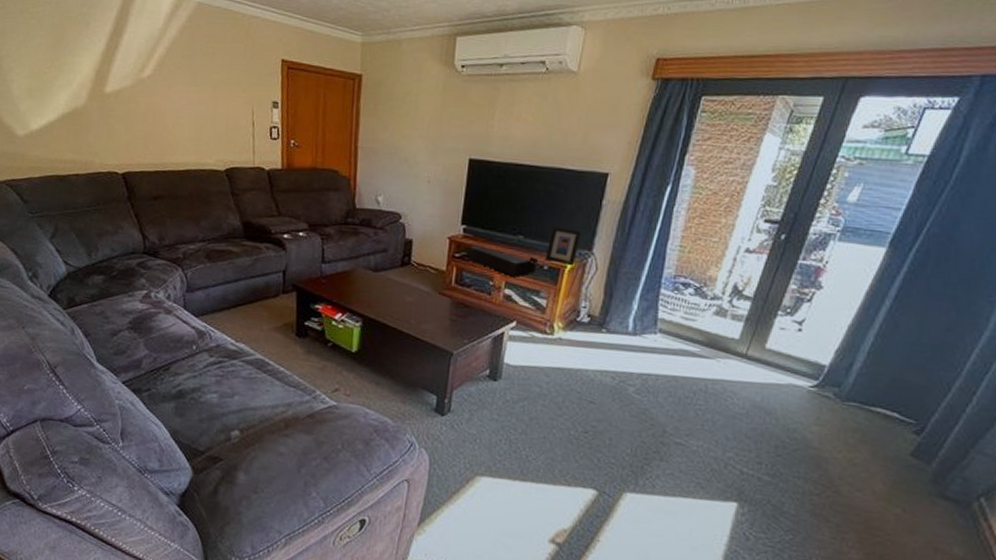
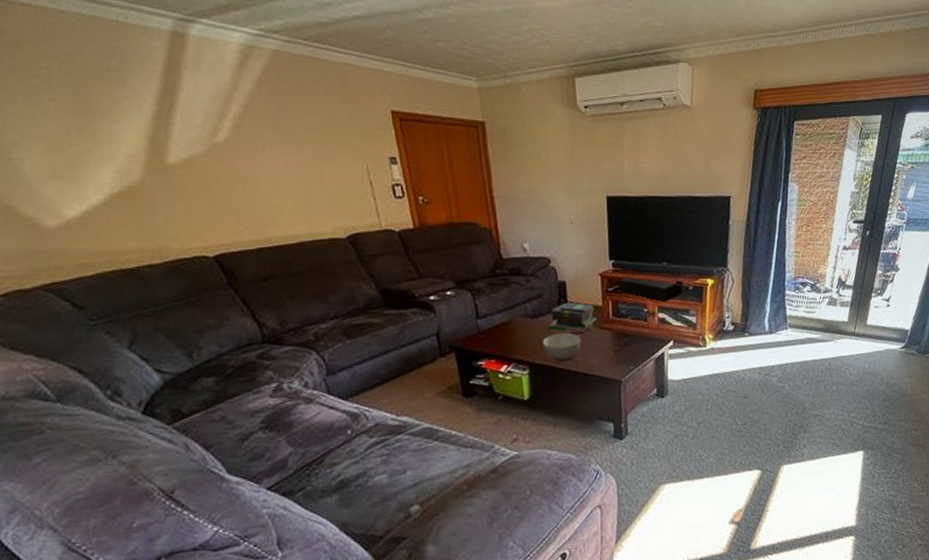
bowl: none [378,291,418,322] -> present [542,333,581,363]
books: none [387,261,438,296] -> present [547,302,597,334]
picture frame: present [545,226,582,266] -> none [689,249,716,283]

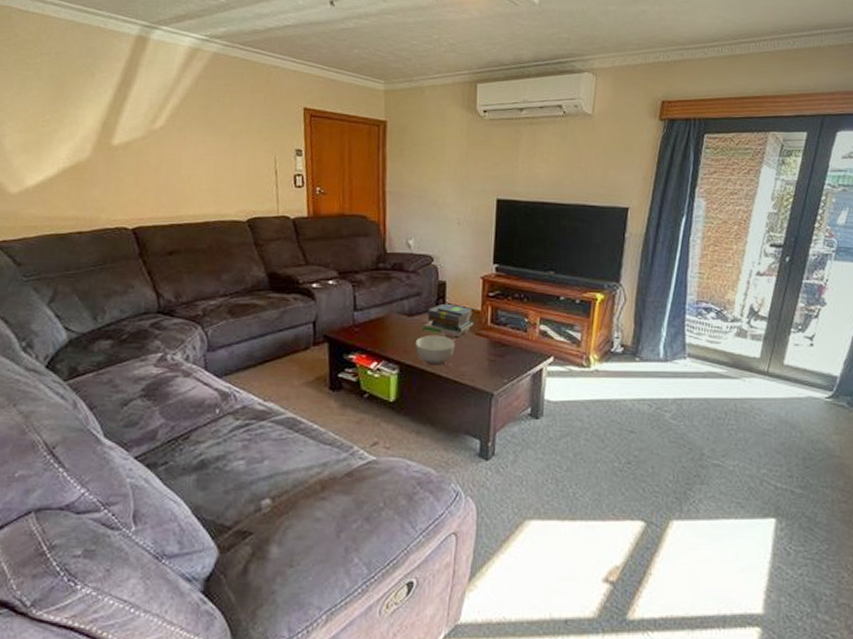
game console: present [620,276,684,301] -> none [501,282,571,313]

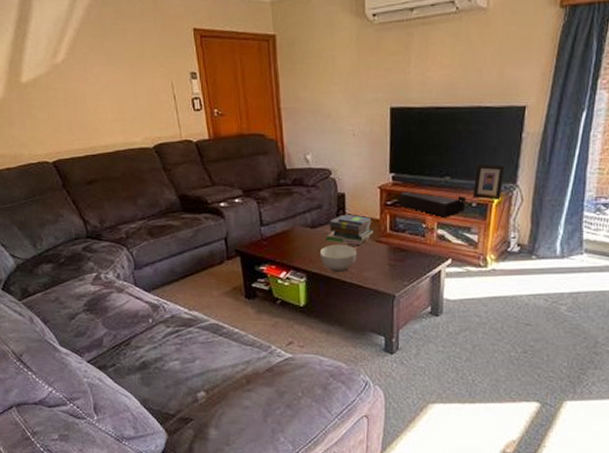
game console: none [501,282,571,313] -> present [399,190,467,217]
picture frame: none [576,260,608,298] -> present [473,163,505,200]

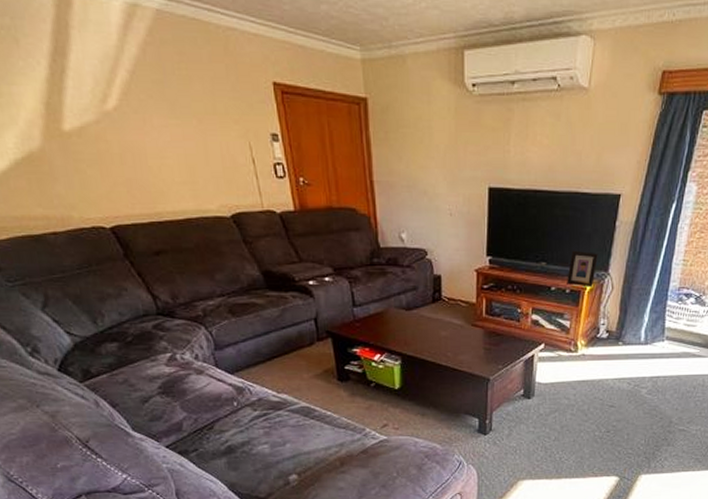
bowl: present [319,244,357,273] -> none [414,327,453,357]
books: present [325,214,374,246] -> none [421,297,470,329]
game console: present [399,190,467,217] -> none [495,274,561,303]

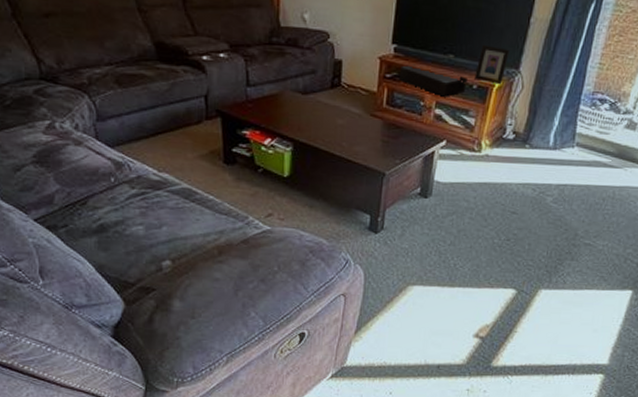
game console: none [495,274,561,303] -> present [398,64,469,97]

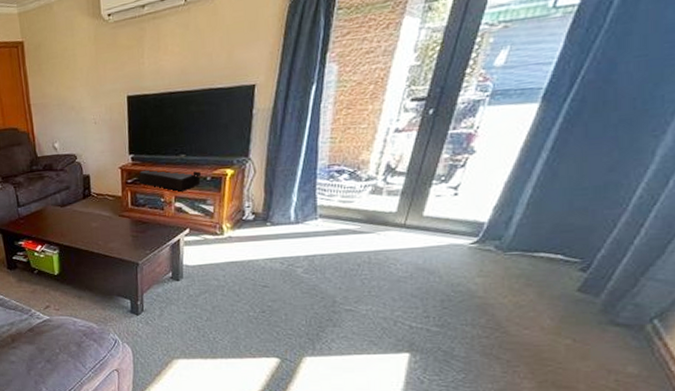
picture frame: present [474,44,510,85] -> none [207,140,237,174]

